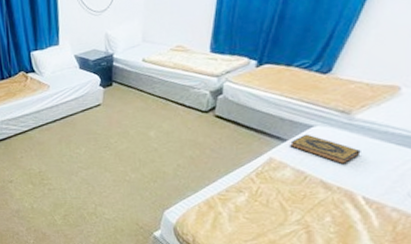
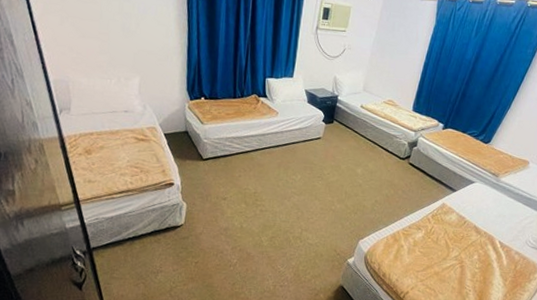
hardback book: present [289,134,361,165] -> none [457,187,502,215]

